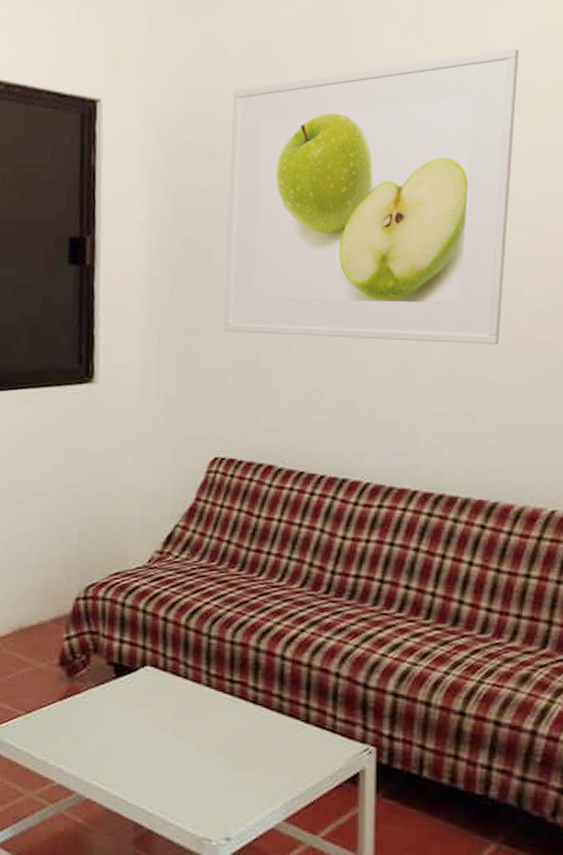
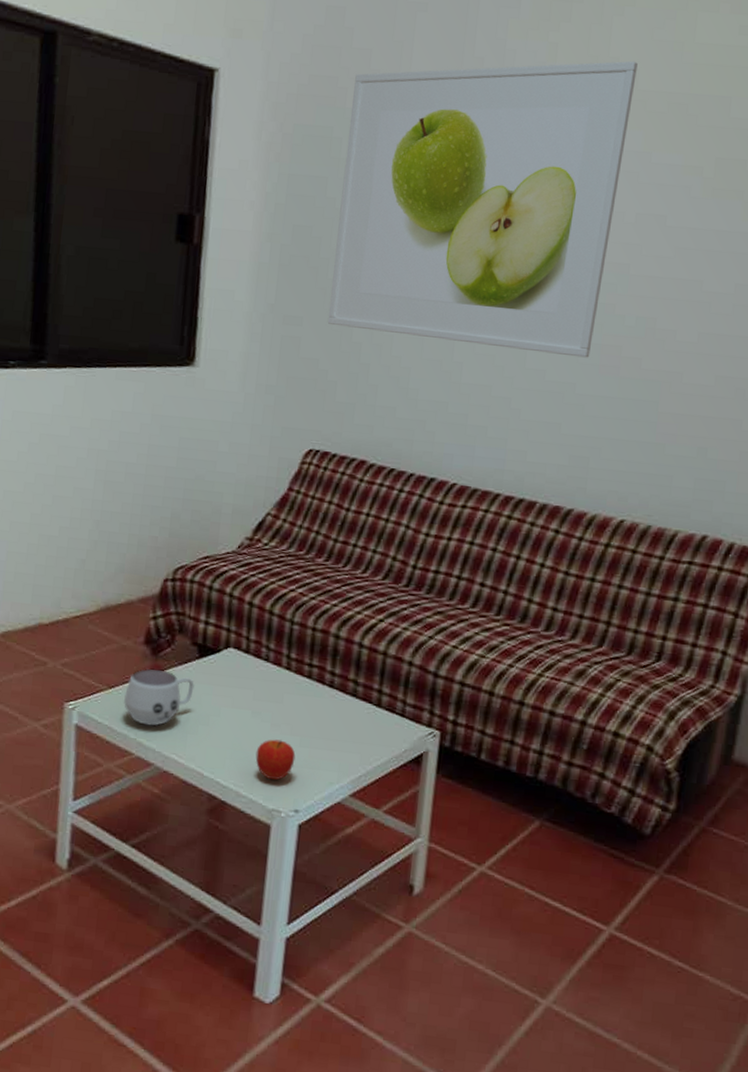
mug: none [42,690,113,752] -> present [124,668,194,726]
fruit: none [181,761,223,806] -> present [255,739,296,781]

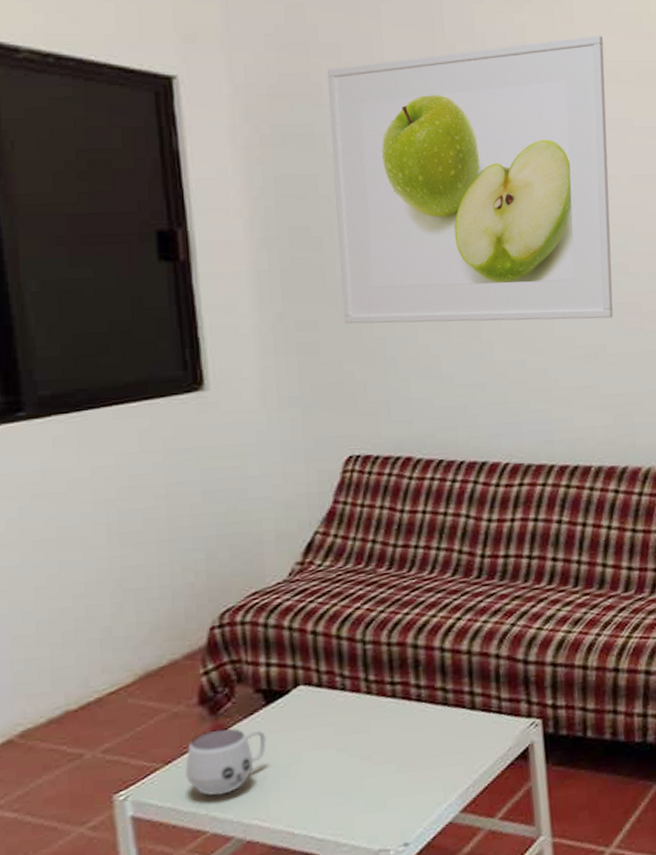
fruit: present [255,739,296,781] -> none [349,771,395,819]

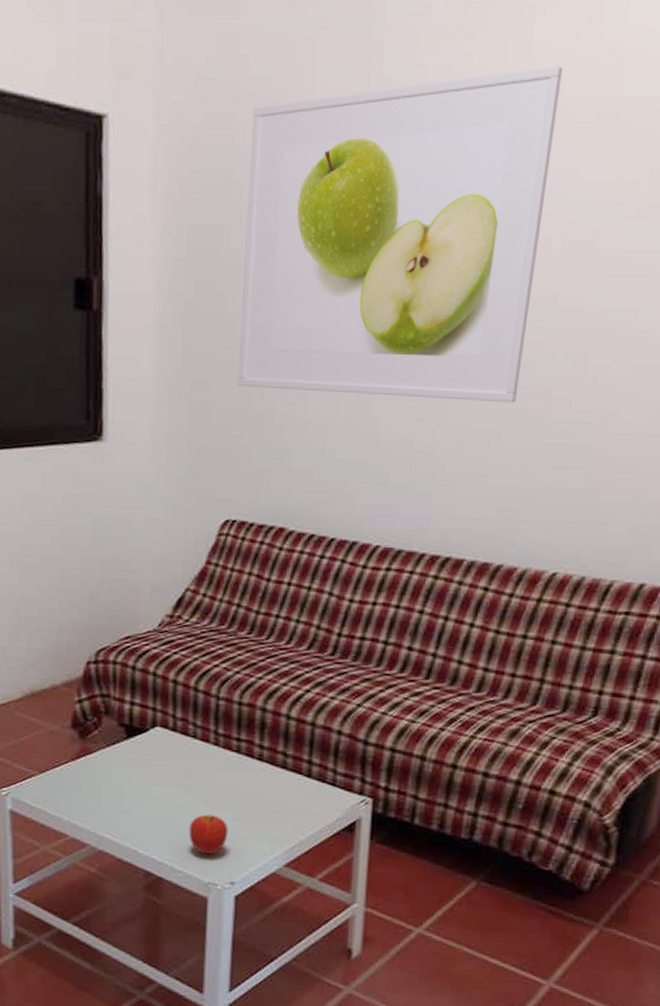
mug: present [185,728,266,796] -> none [56,751,124,808]
fruit: none [349,771,395,819] -> present [189,814,228,855]

